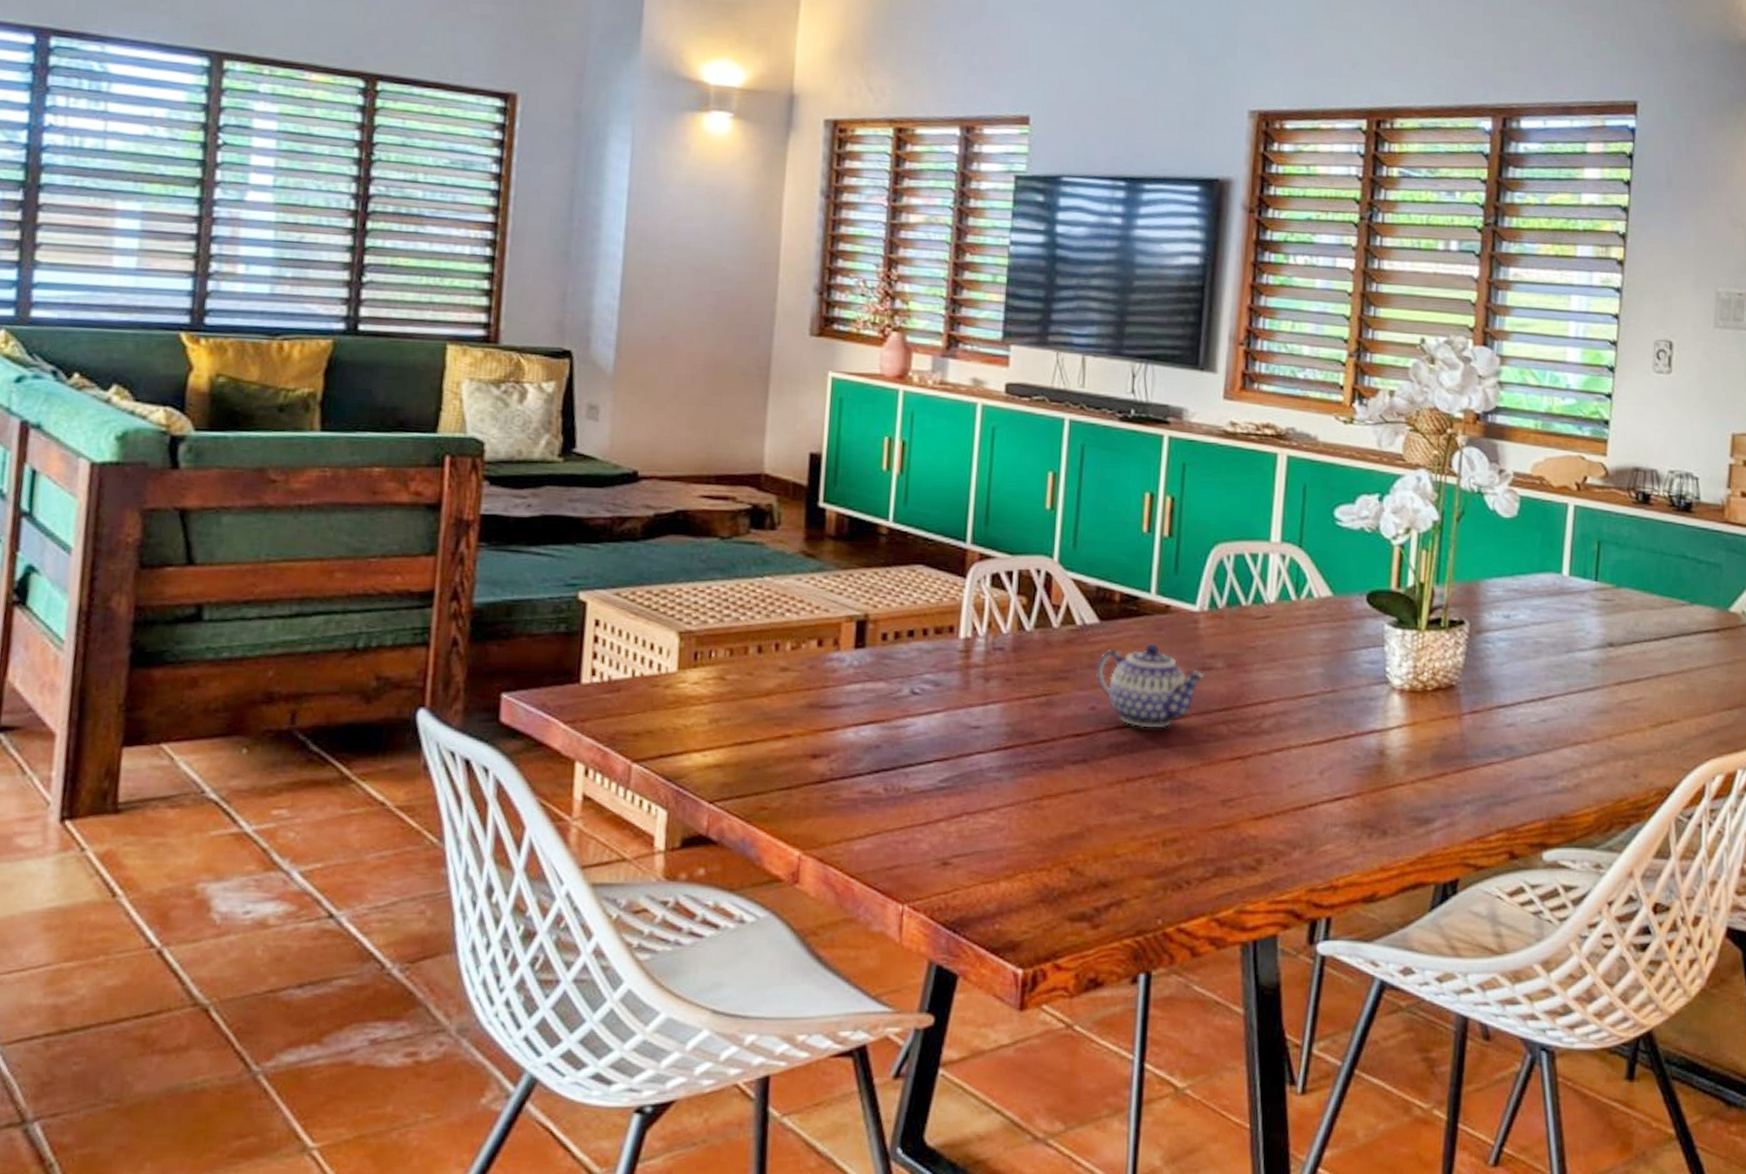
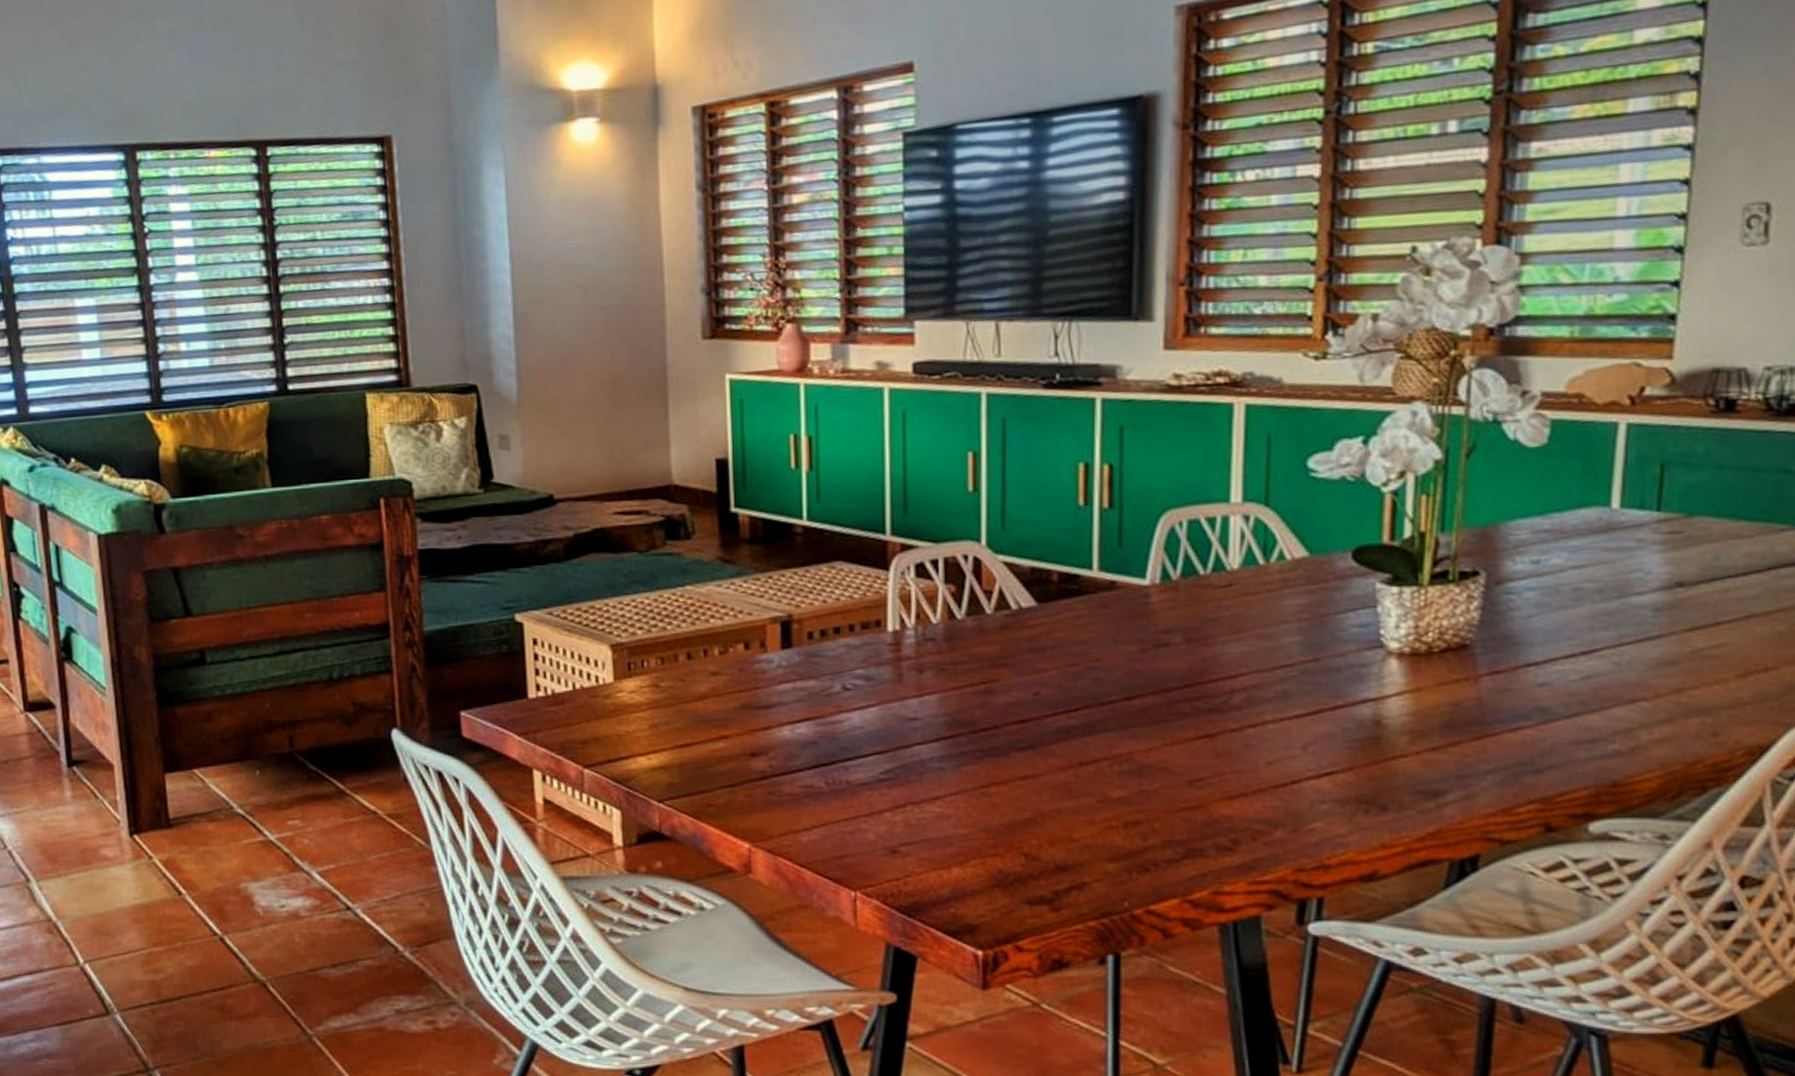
teapot: present [1095,643,1205,728] -> none [1036,622,1161,711]

